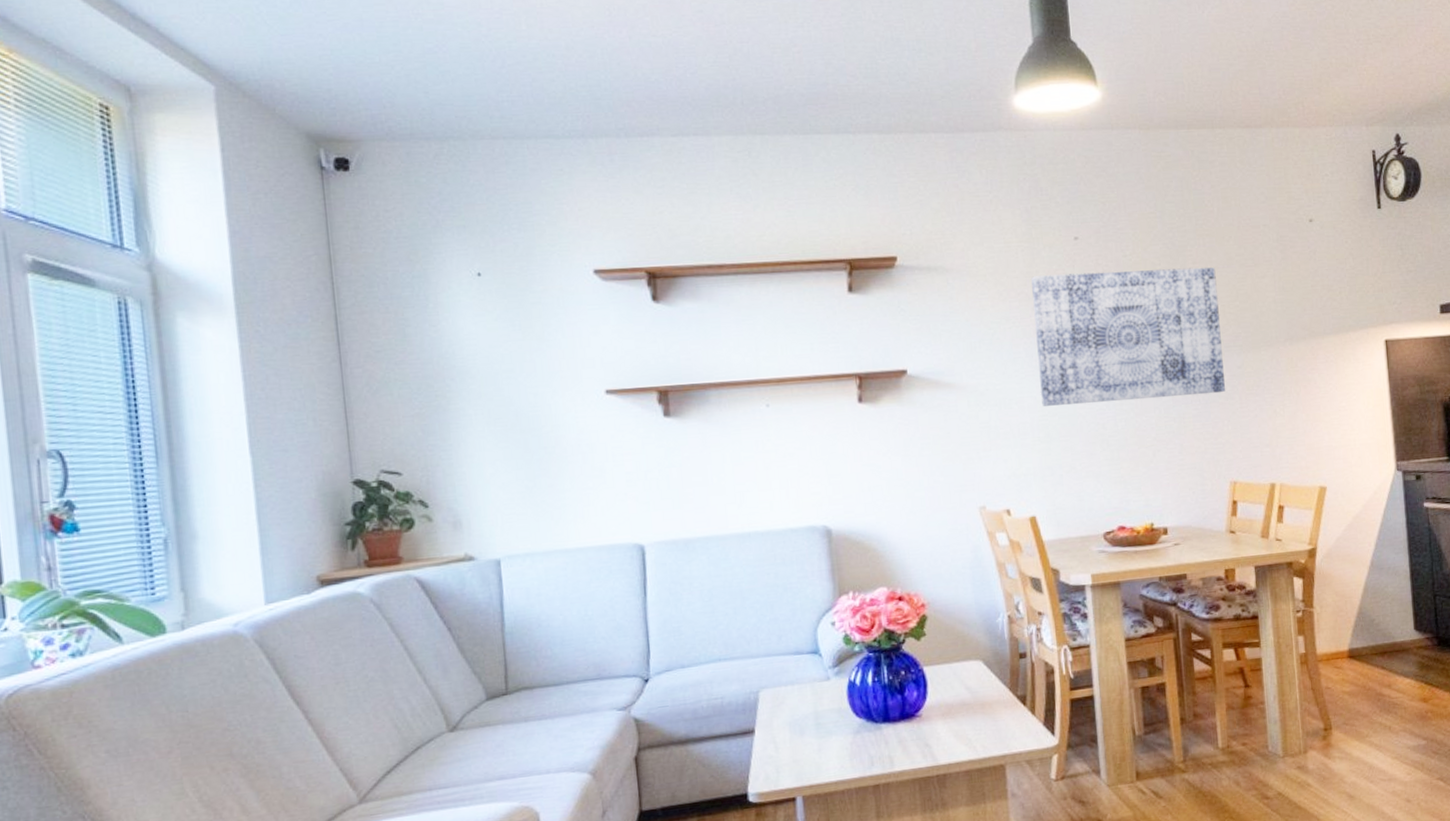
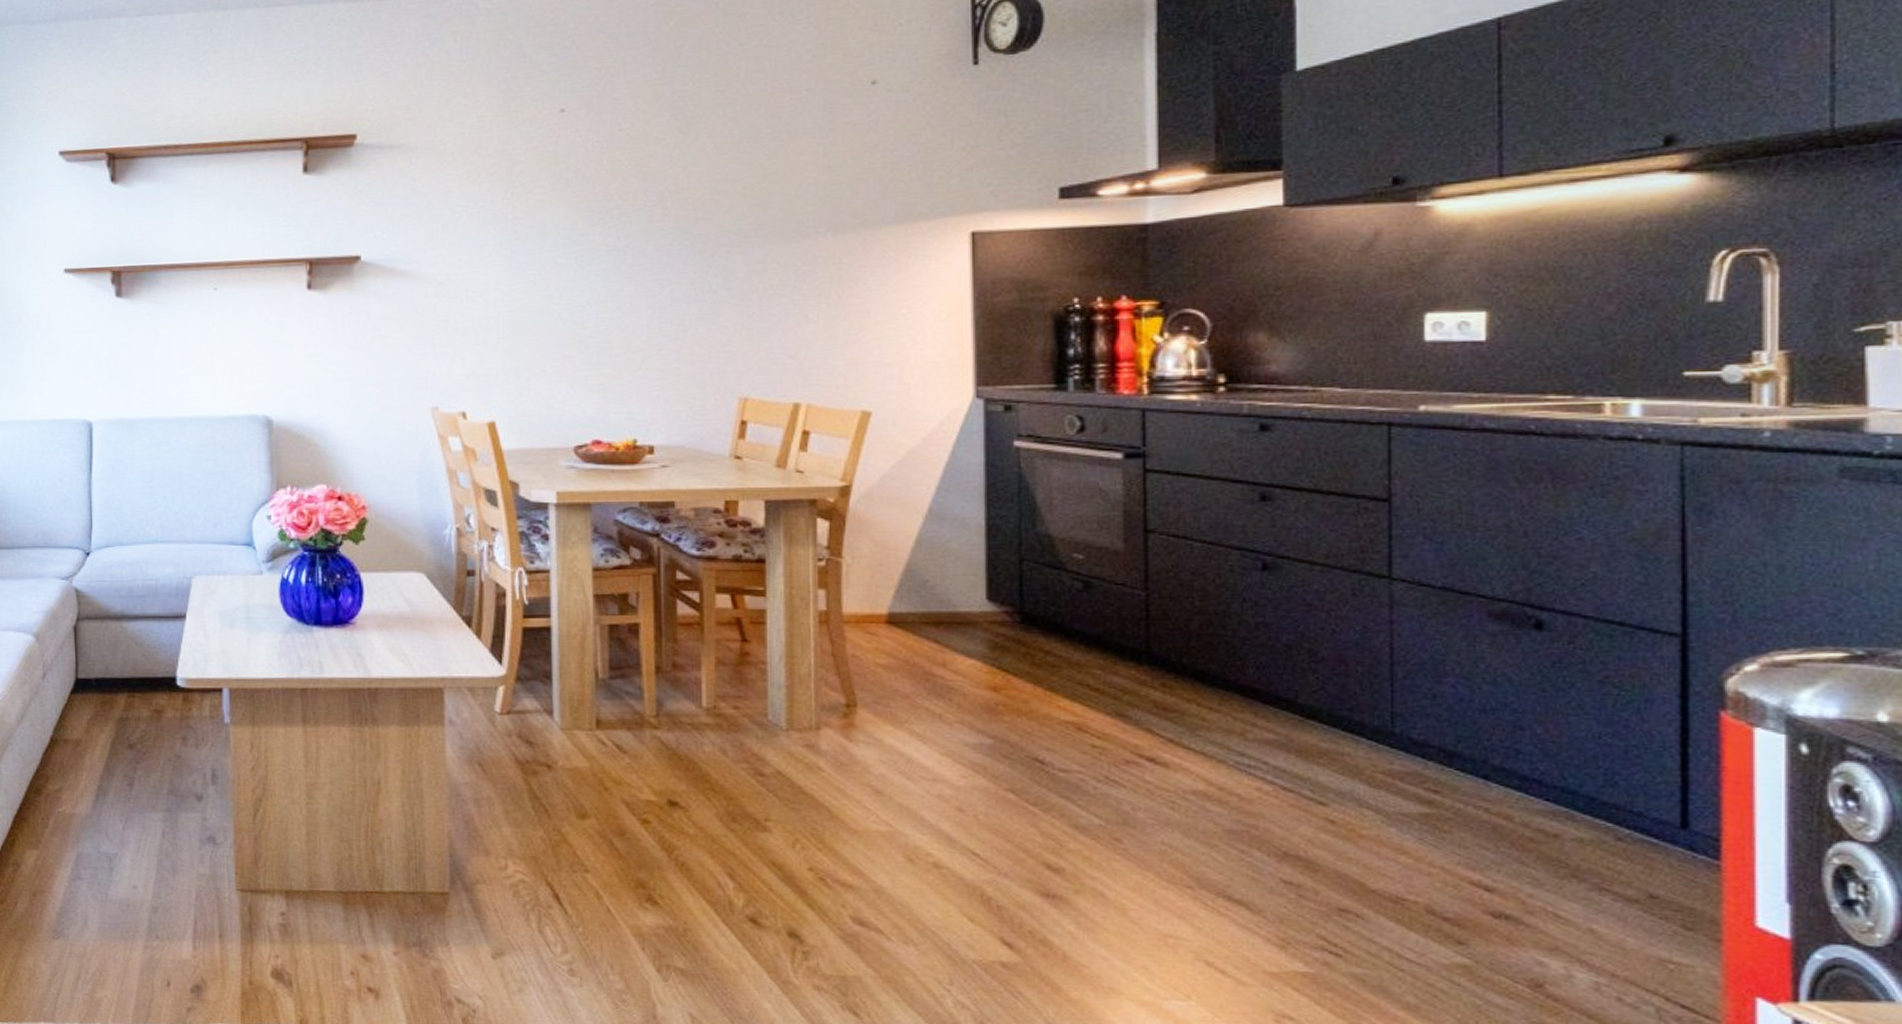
wall art: present [1031,267,1225,406] -> none [506,141,740,300]

